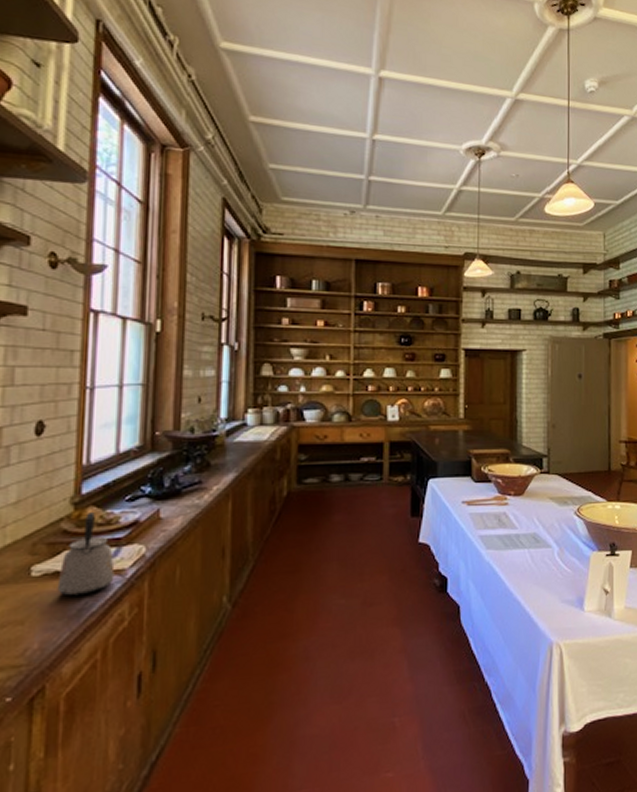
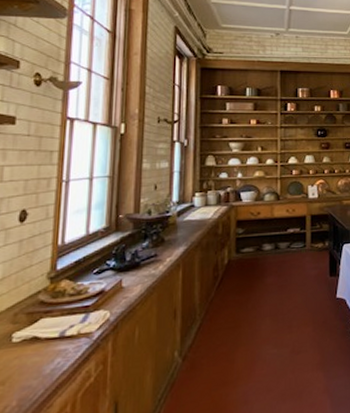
kettle: present [57,512,115,596] -> none [34,285,84,358]

